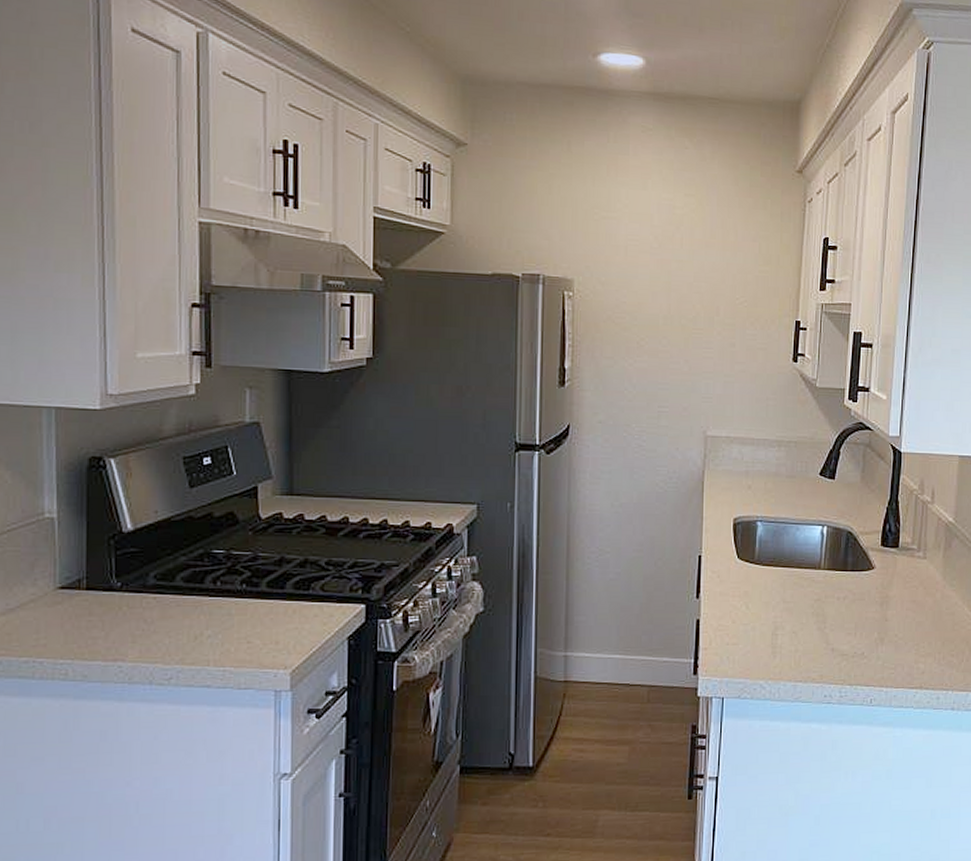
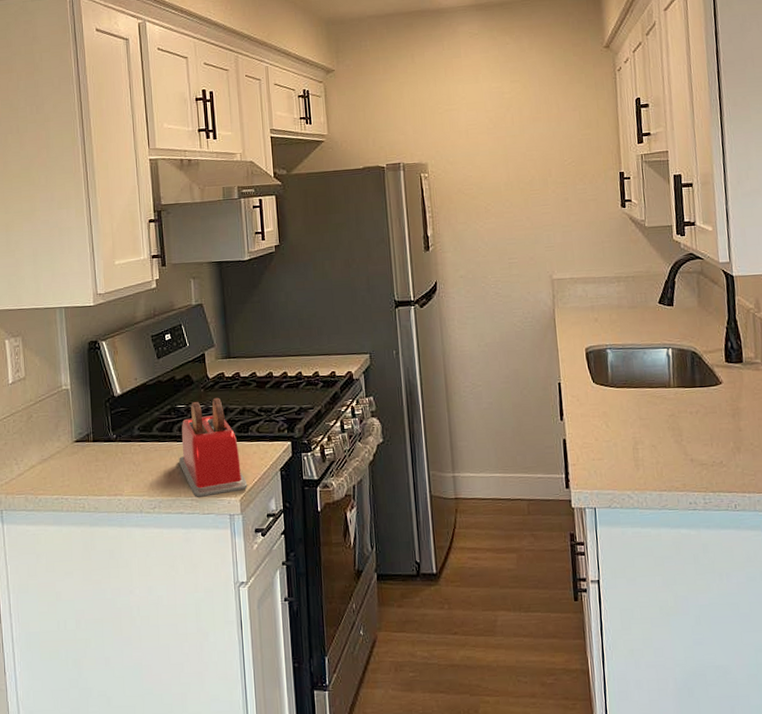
toaster: none [210,543,303,669] -> present [179,397,248,498]

